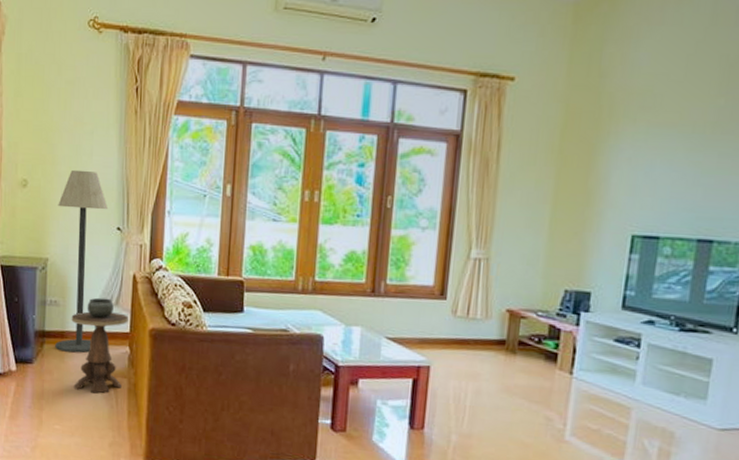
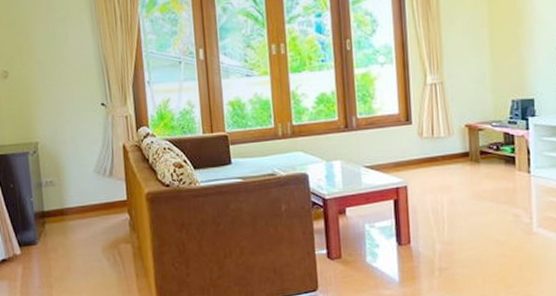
floor lamp: present [55,169,108,353] -> none [40,54,92,228]
side table: present [71,297,129,394] -> none [68,171,126,263]

